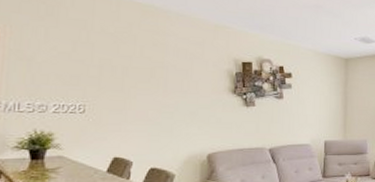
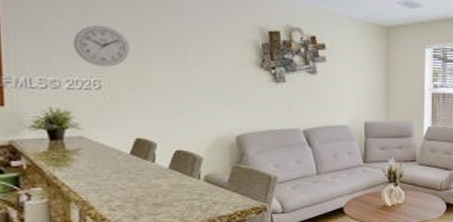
wall clock: none [63,56,115,93] -> present [72,25,129,67]

